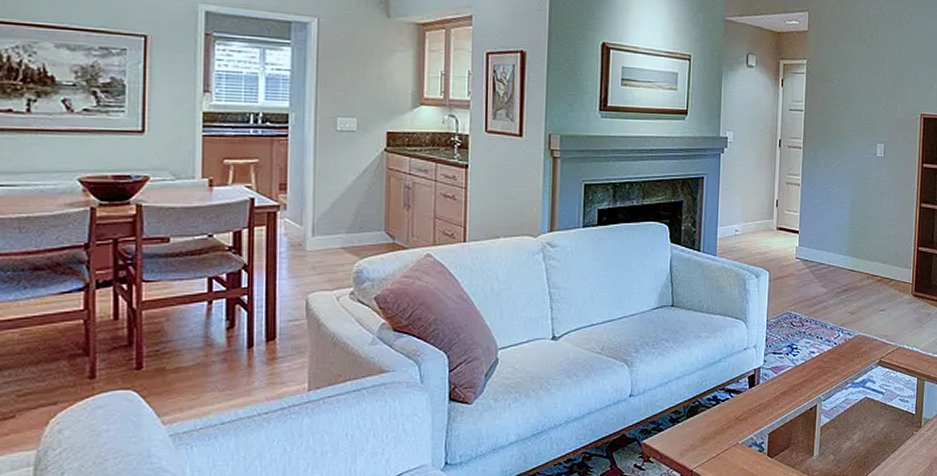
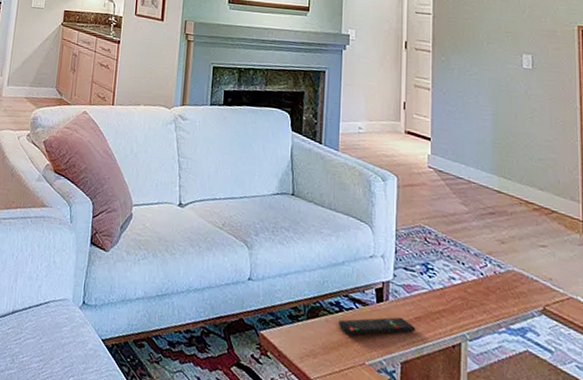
remote control: none [715,395,782,422] -> present [339,317,416,335]

